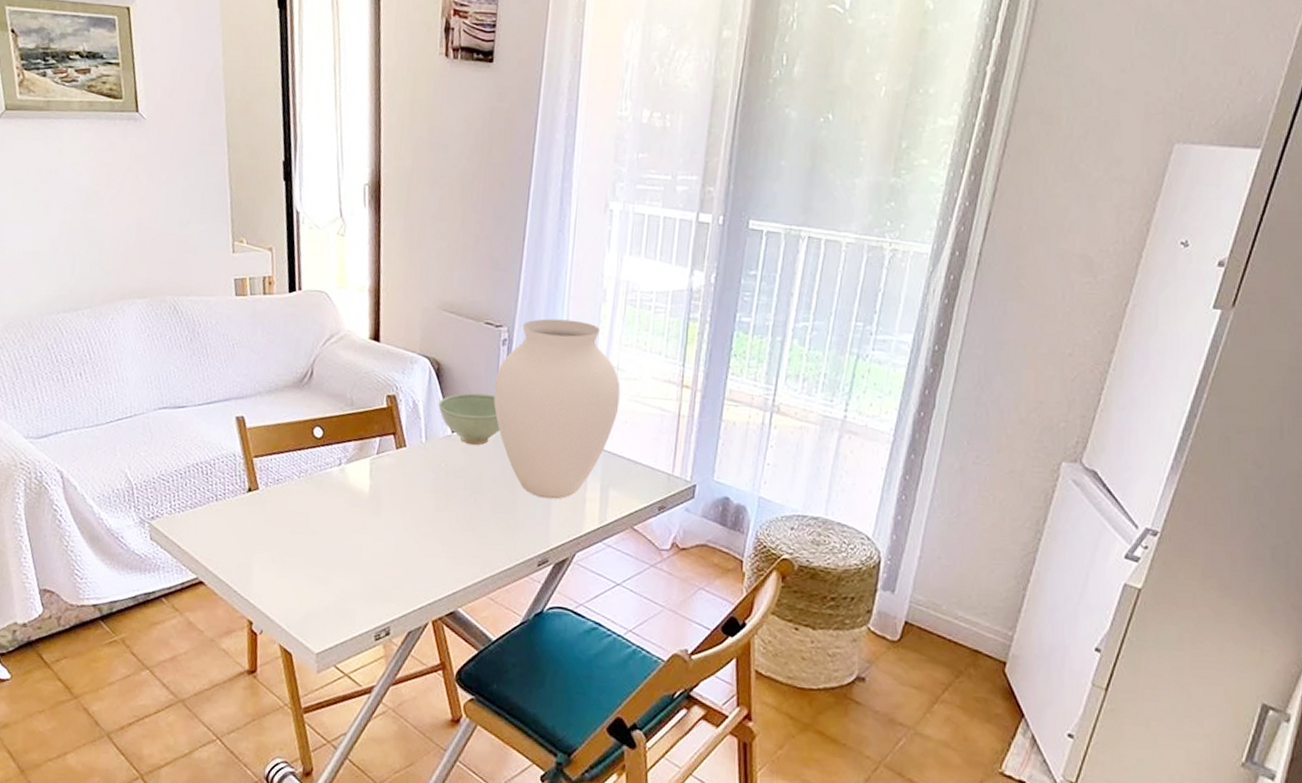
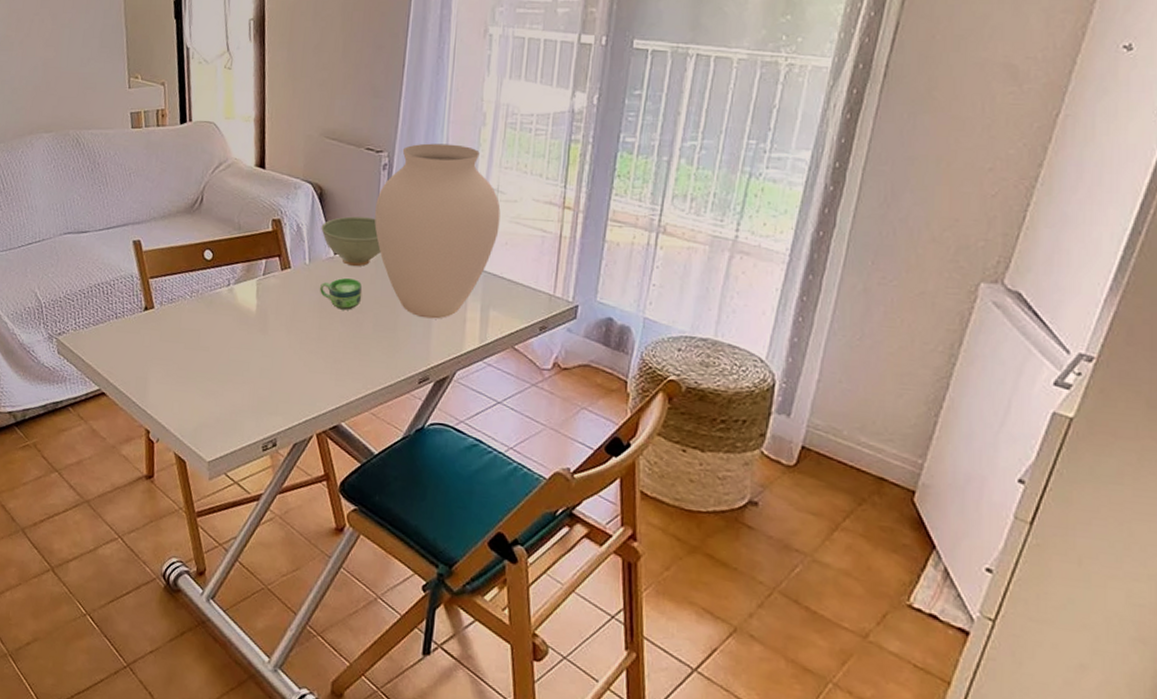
cup: none [435,457,481,491] -> present [319,278,363,310]

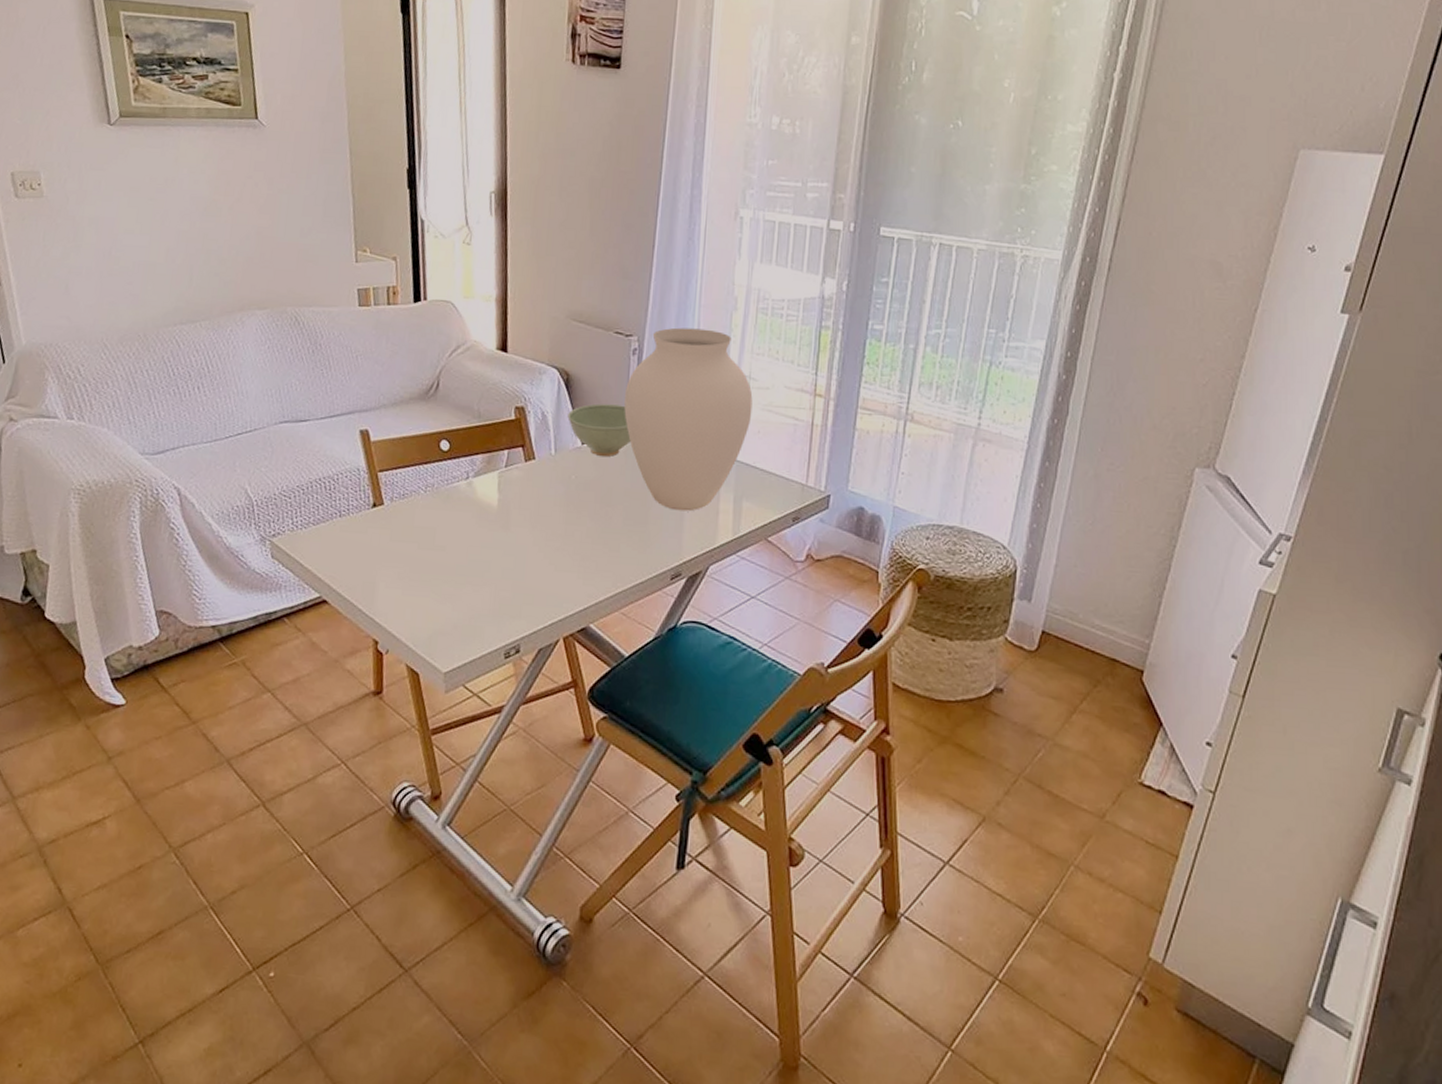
cup: present [319,278,363,310] -> none [565,469,612,504]

